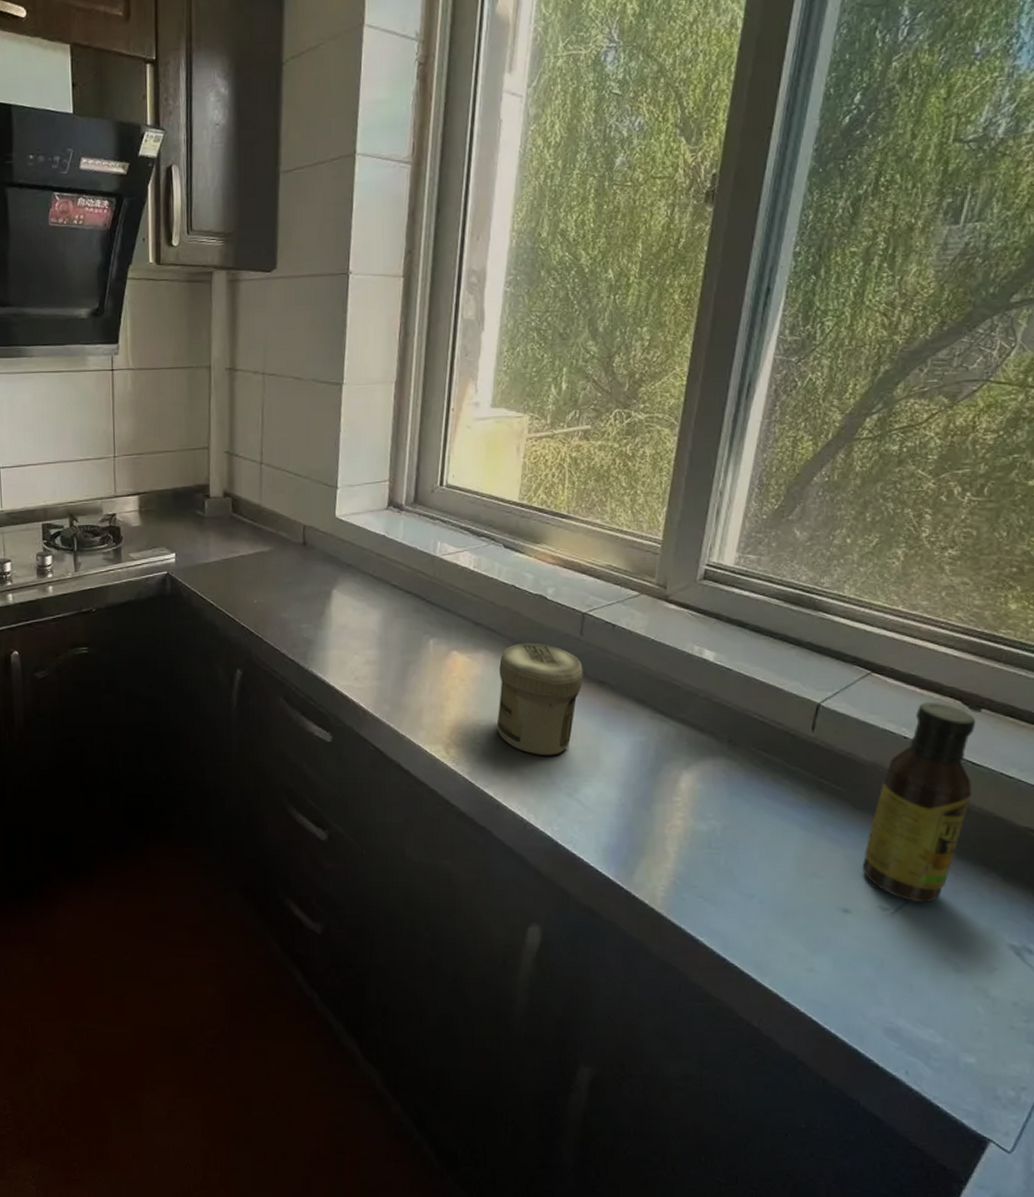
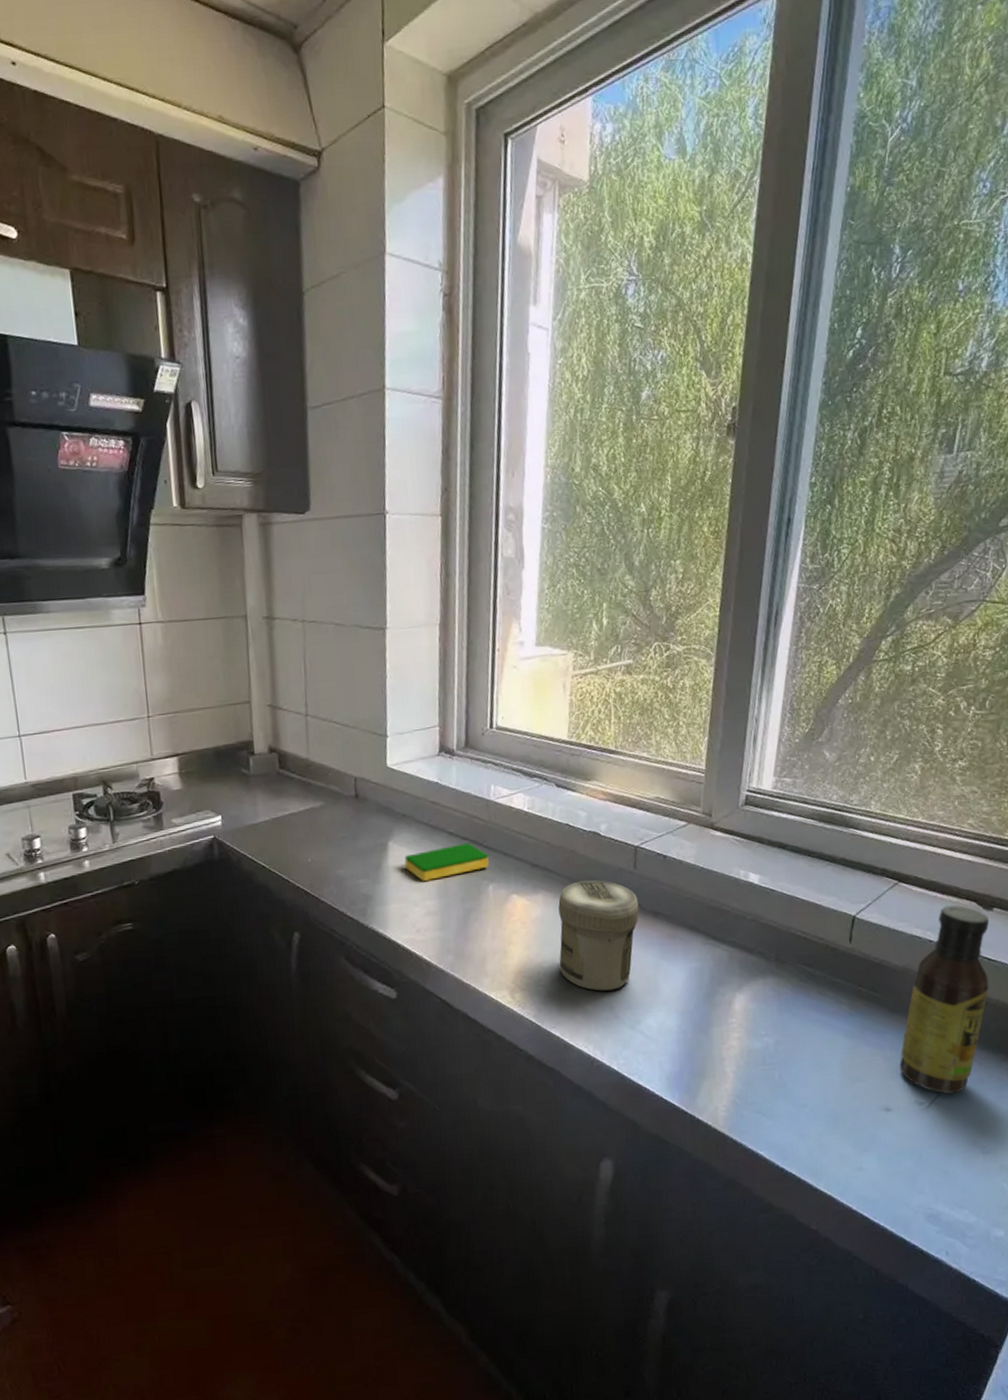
dish sponge: none [347,597,431,630] -> present [404,843,489,881]

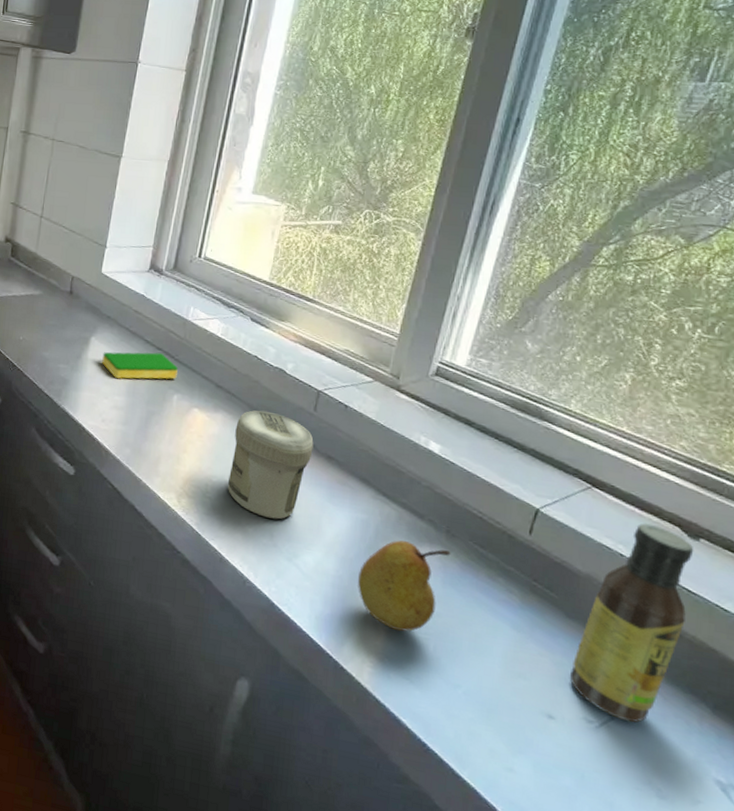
fruit: none [700,977,782,1070] -> present [358,540,451,632]

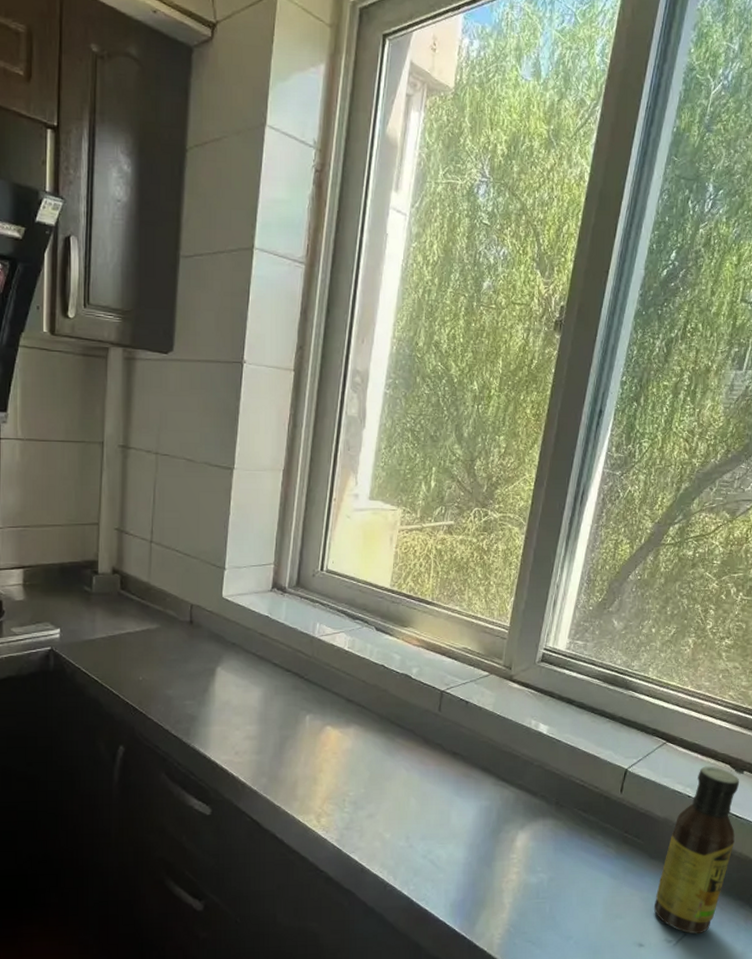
dish sponge: present [102,352,178,379] -> none [230,675,308,707]
jar: present [228,410,314,520] -> none [364,718,440,821]
fruit: present [358,540,451,632] -> none [485,819,560,902]

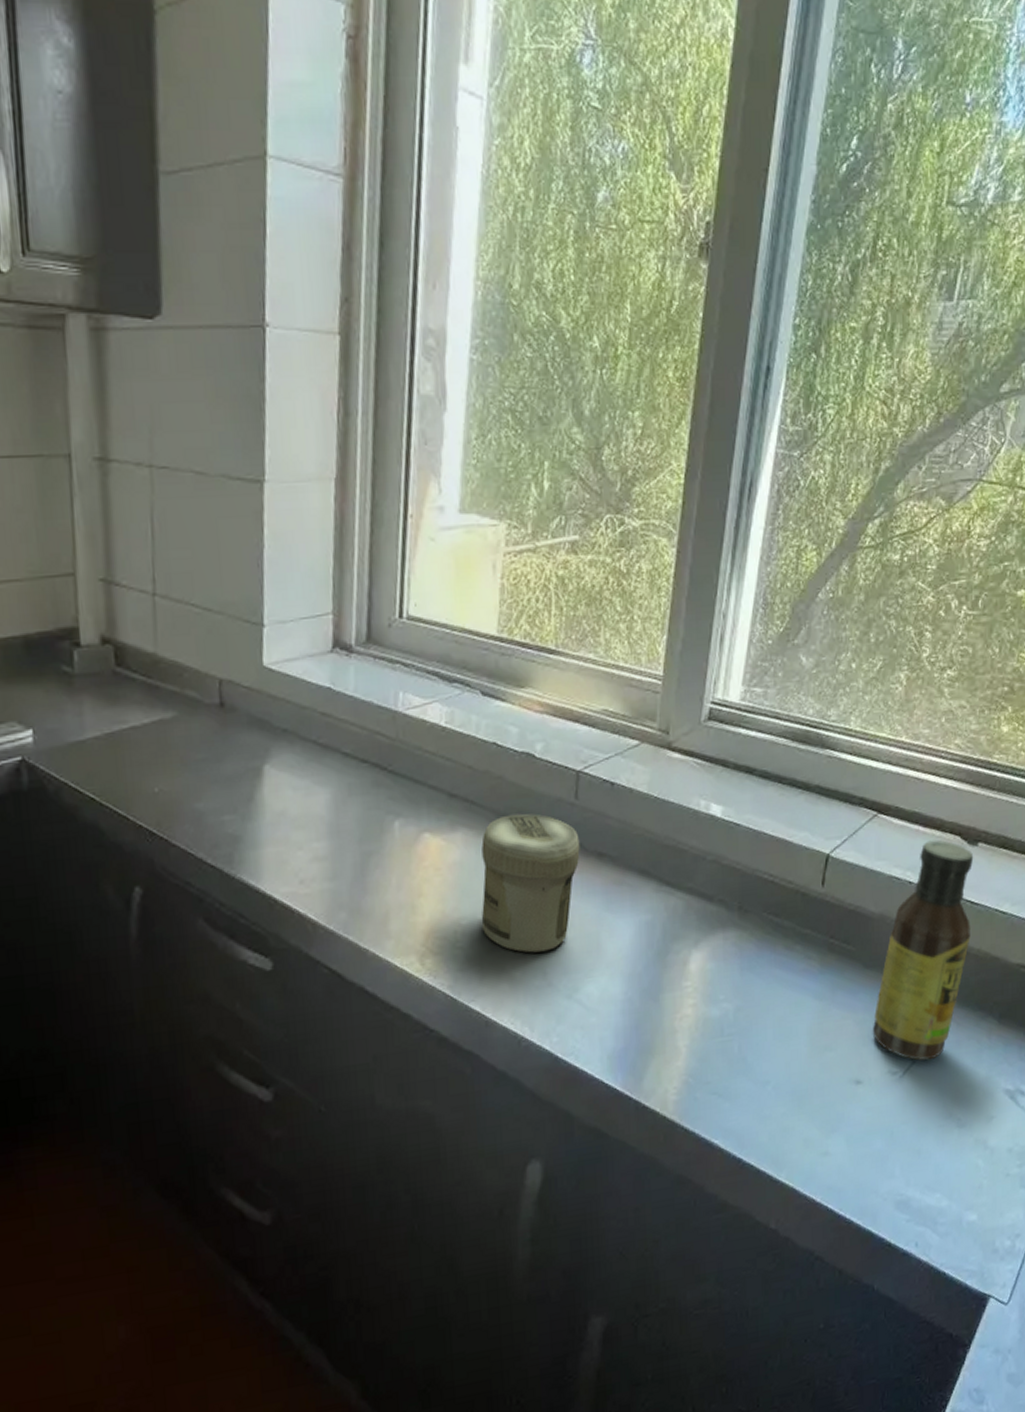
jar: none [364,718,440,821] -> present [481,813,580,953]

